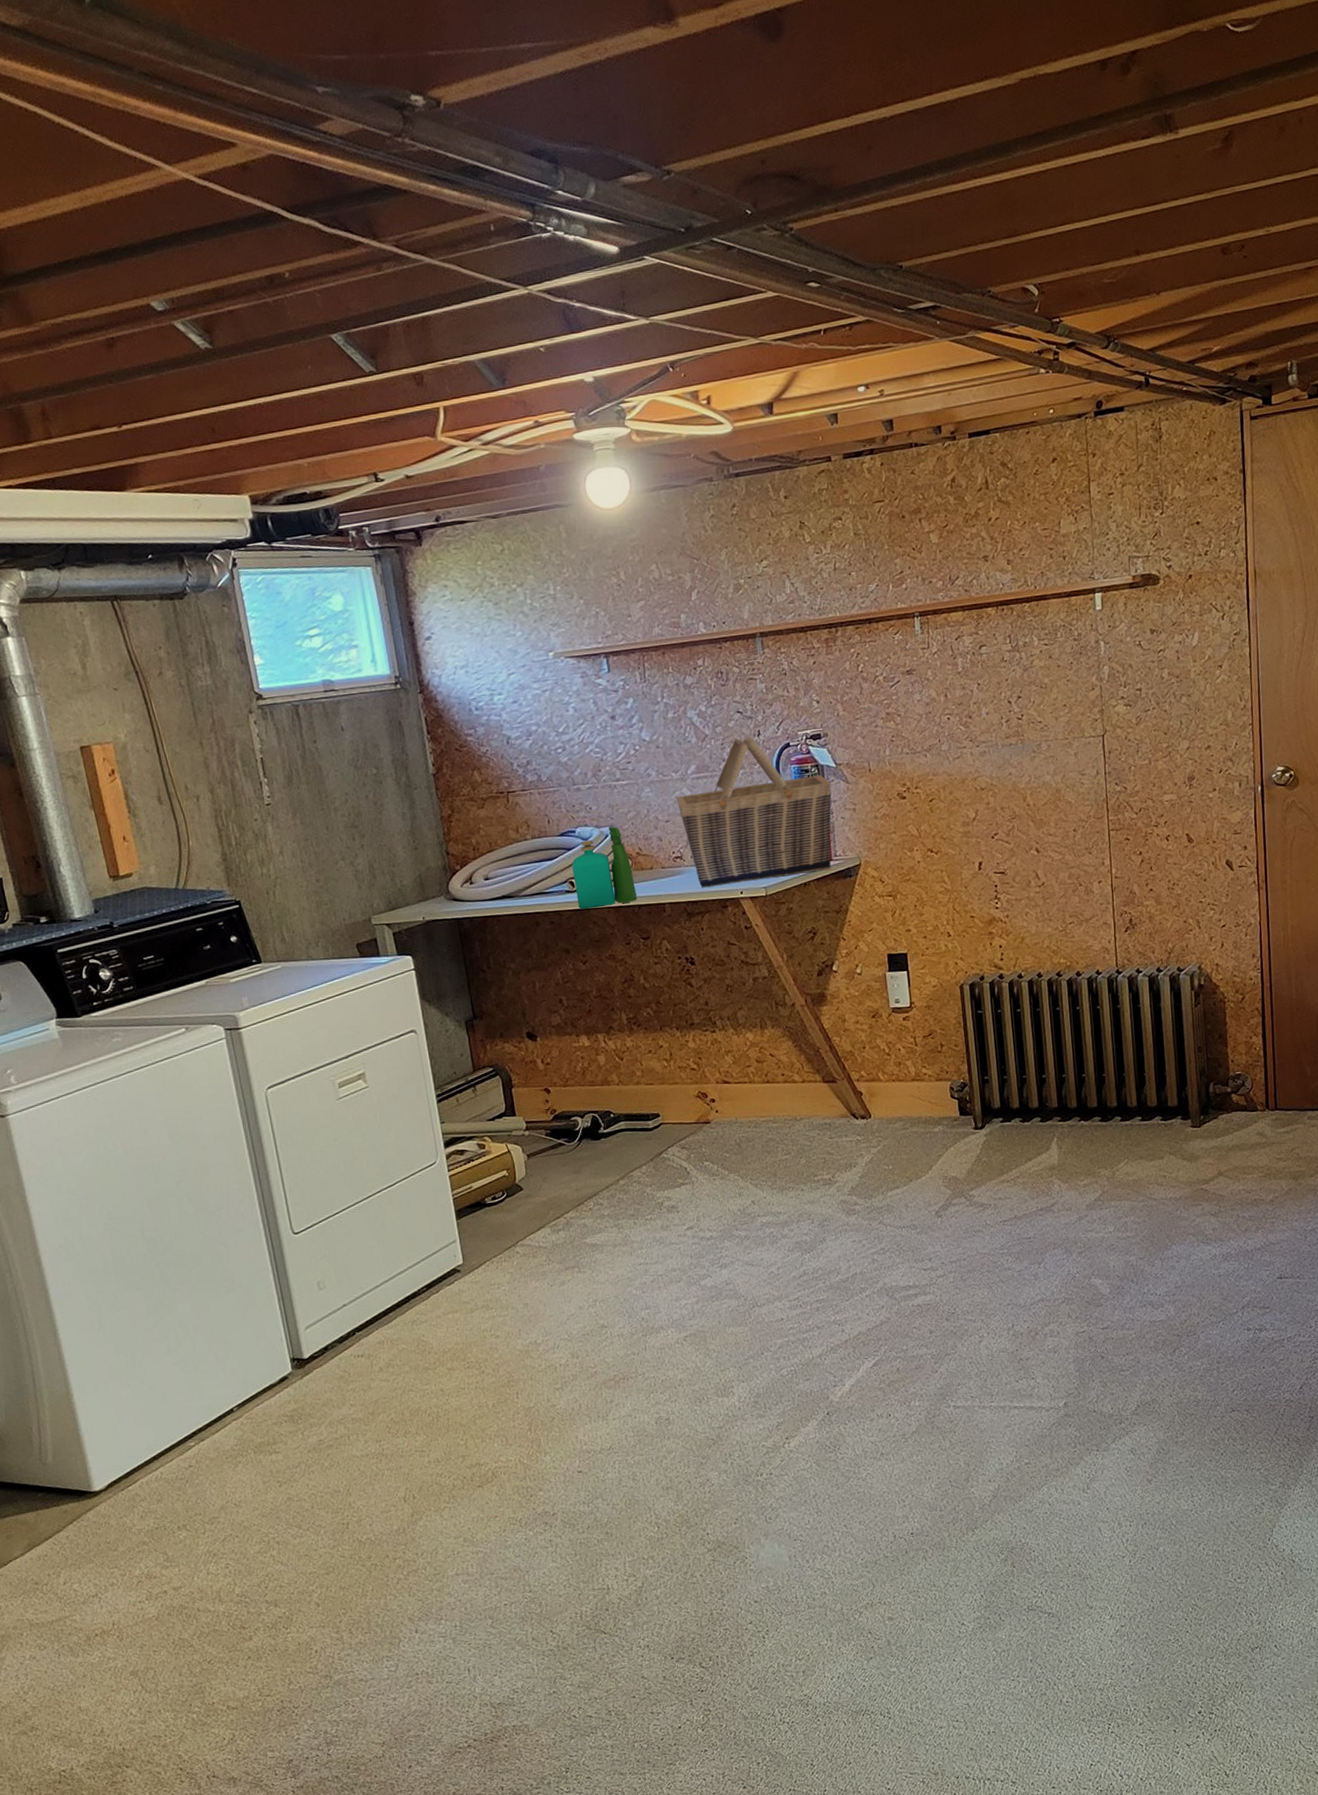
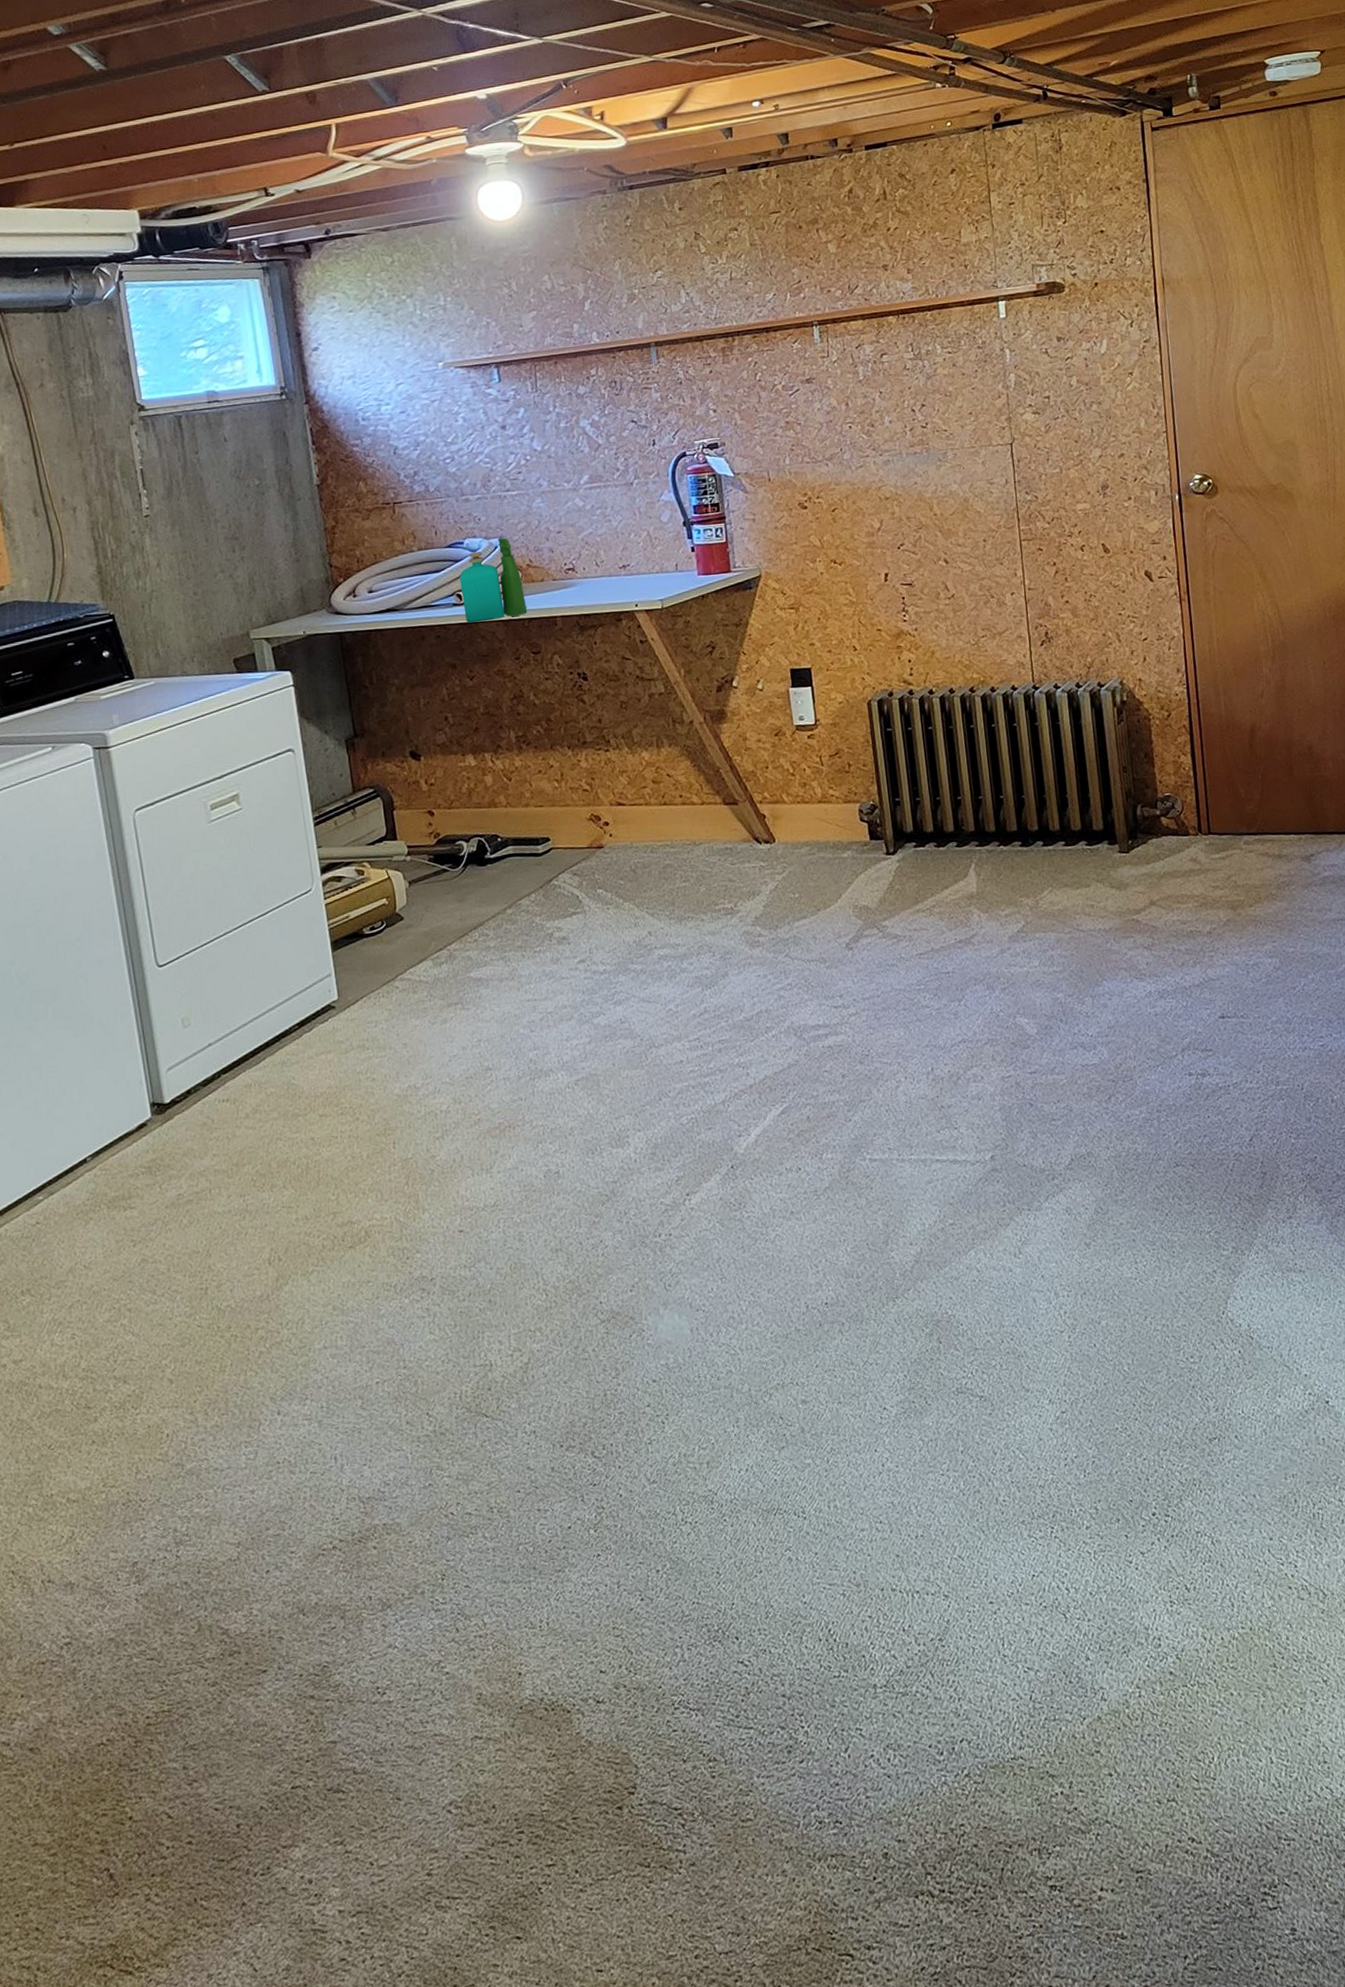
basket: present [676,736,831,888] -> none [569,445,730,601]

